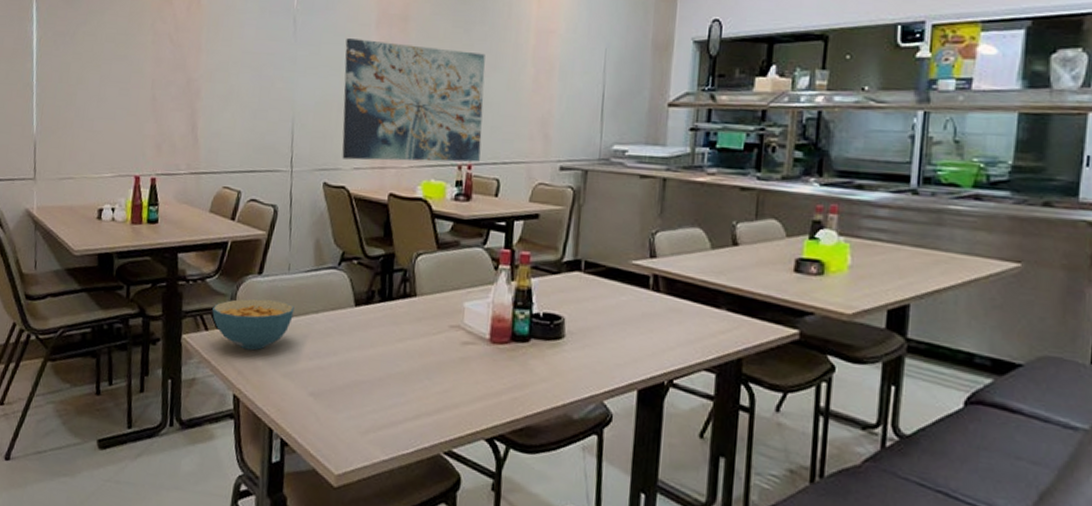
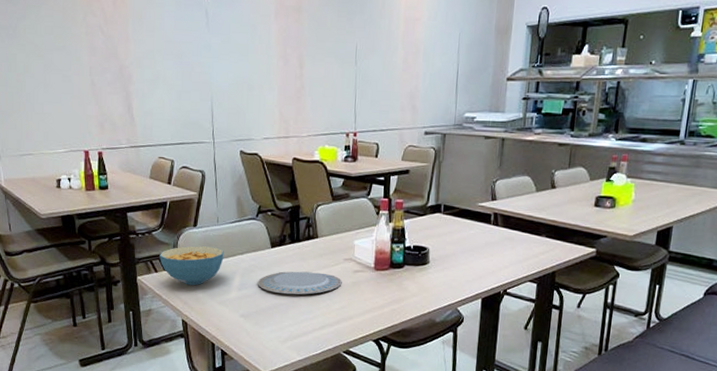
plate: none [334,338,446,371] -> present [257,271,342,295]
wall art: present [342,38,486,163] -> none [250,28,365,132]

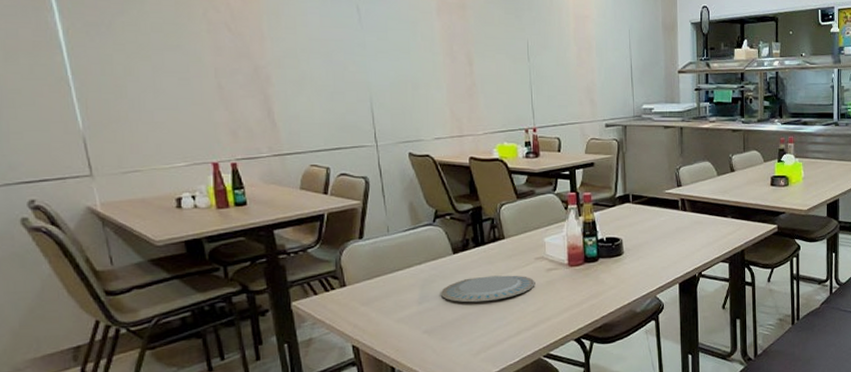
cereal bowl: present [159,246,224,286] -> none [319,259,399,306]

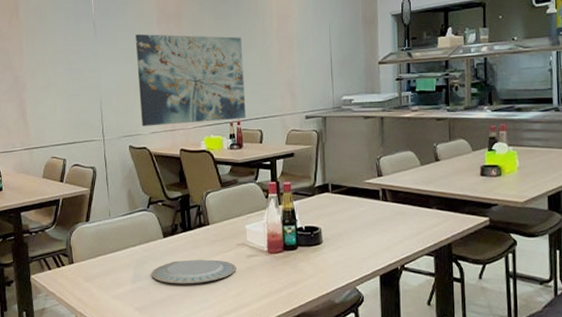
wall art: none [411,25,542,131] -> present [135,34,246,126]

